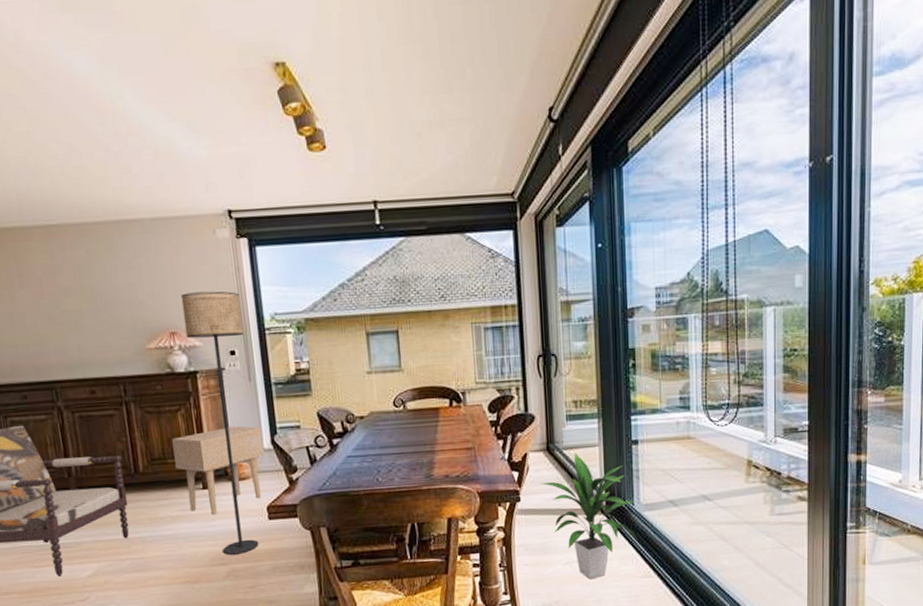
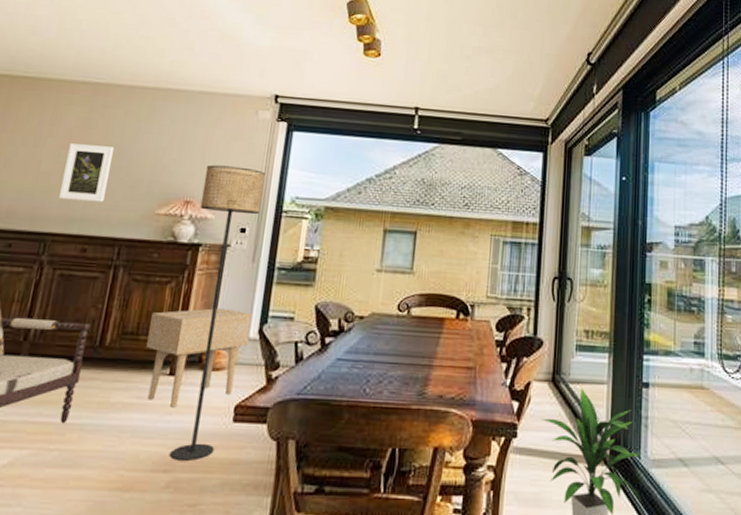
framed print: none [44,289,95,348] -> present [59,143,115,202]

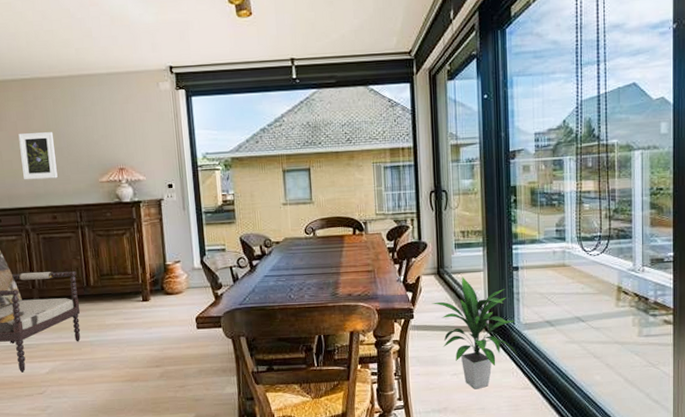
side table: present [146,307,252,408] -> none [118,247,195,324]
floor lamp: present [170,165,265,461] -> none [128,134,188,358]

